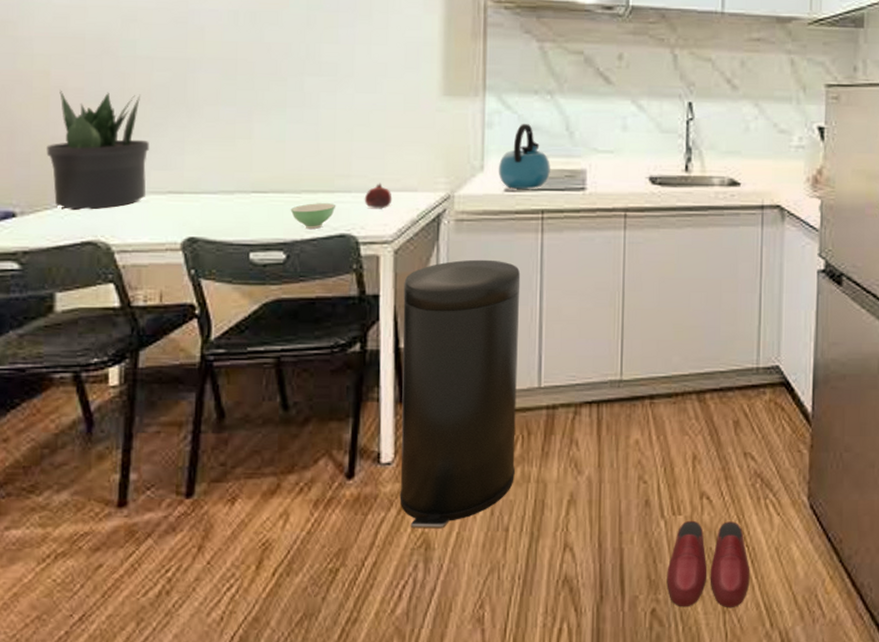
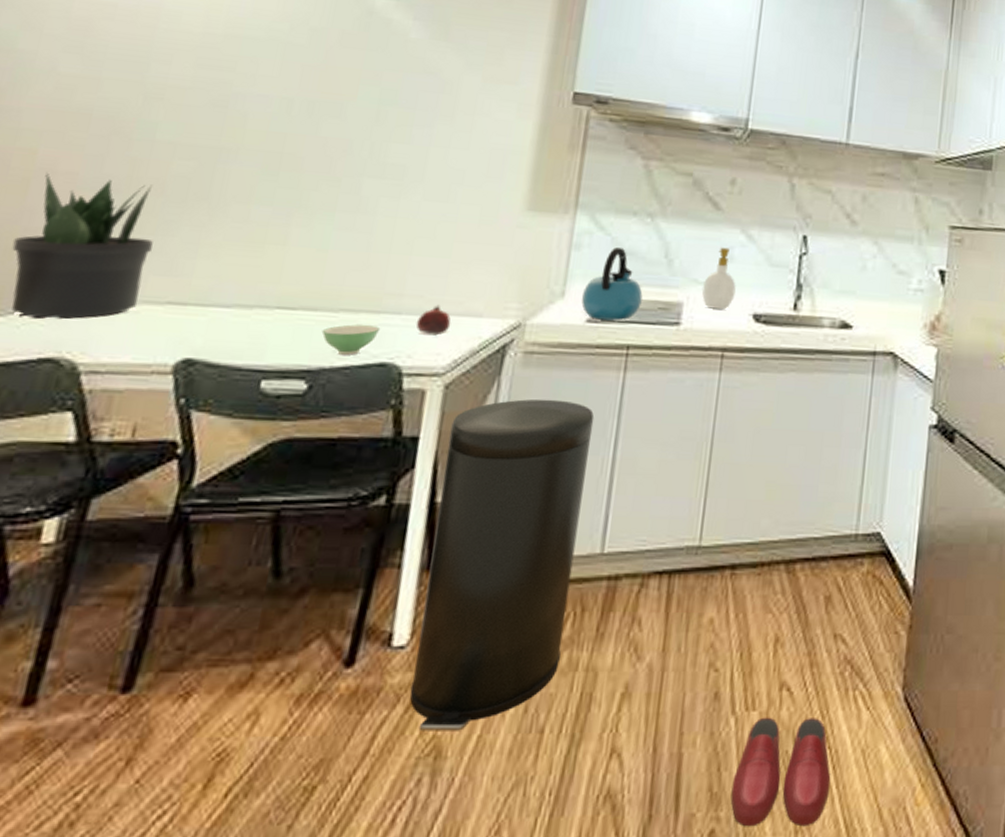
soap bottle: none [601,118,632,174] -> present [701,247,736,310]

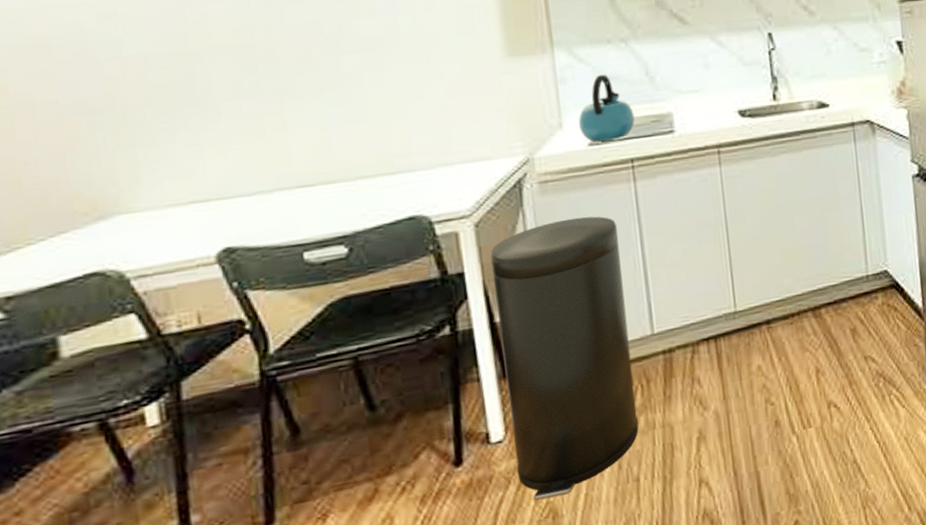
planter: present [11,172,153,319] -> none [18,98,162,241]
bowl: present [321,324,381,355] -> none [345,186,400,217]
fruit: present [415,304,451,336] -> none [431,156,465,184]
soap bottle: present [701,247,736,310] -> none [686,56,718,113]
slippers: present [730,717,831,827] -> none [804,422,885,513]

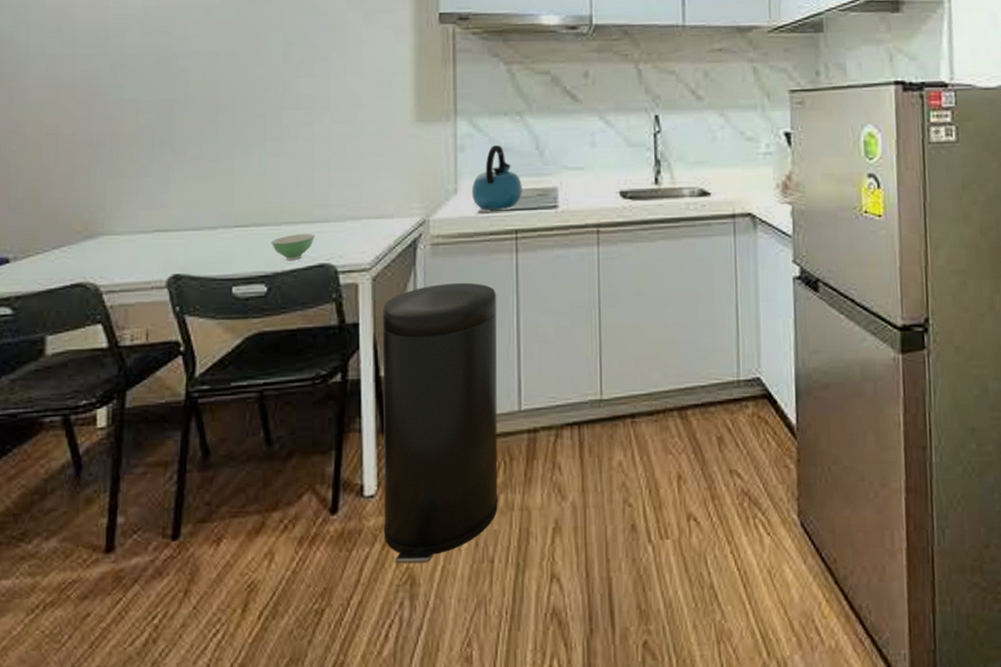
bowl: none [345,186,400,217] -> present [271,234,315,260]

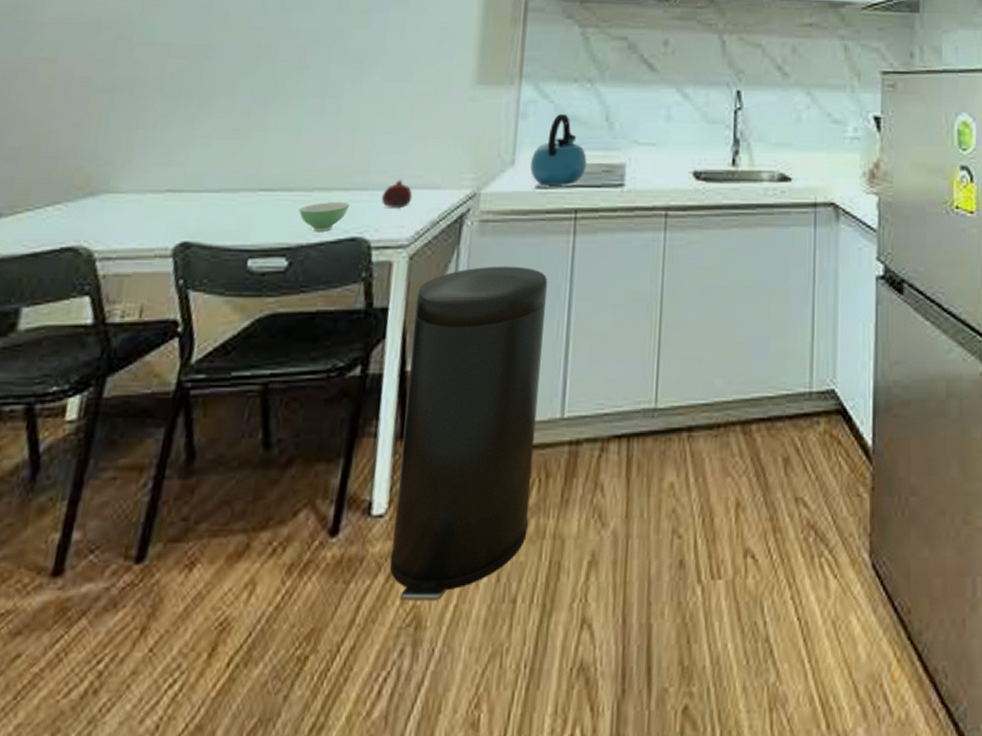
fruit: none [342,211,369,237] -> present [381,179,413,209]

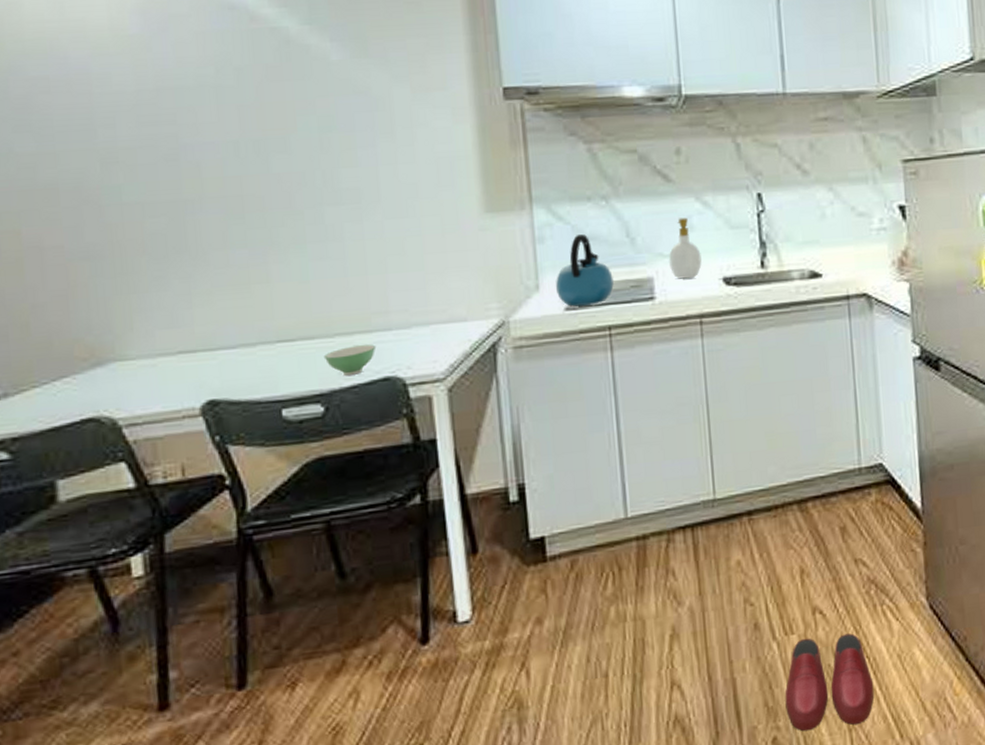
fruit: present [381,179,413,209] -> none [407,316,440,345]
pedal bin: present [390,266,548,601] -> none [462,386,609,689]
soap bottle: none [642,107,675,169] -> present [668,217,702,279]
slippers: none [702,586,802,704] -> present [785,633,874,731]

